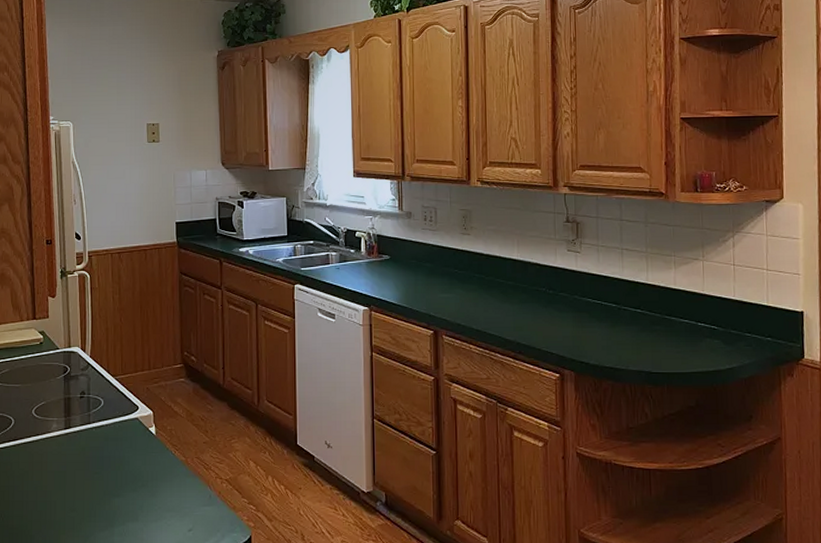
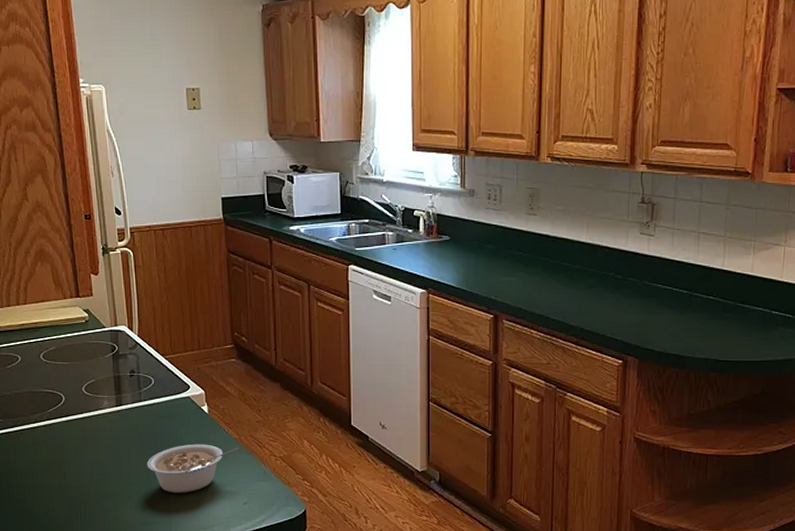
legume: none [92,467,184,520] -> present [147,444,238,493]

